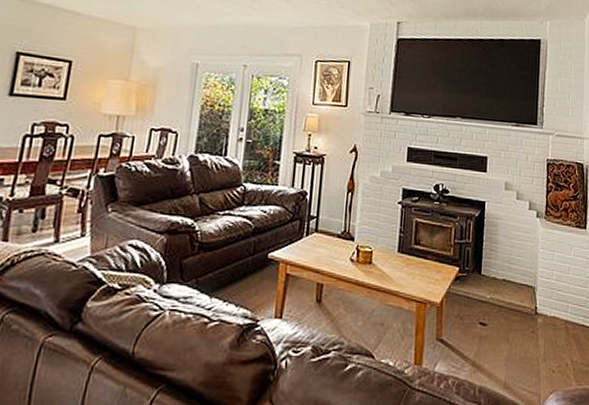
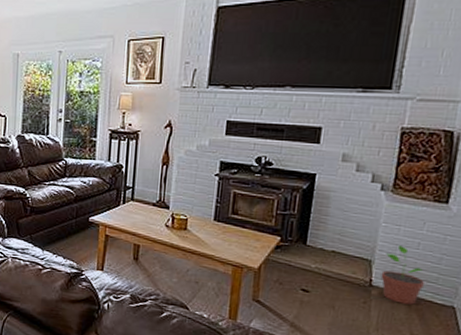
potted plant: none [543,271,576,330] -> present [380,245,424,305]

